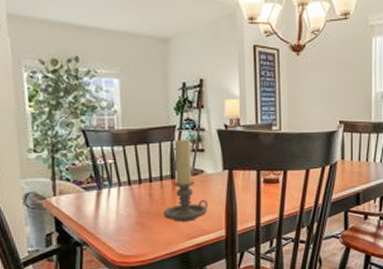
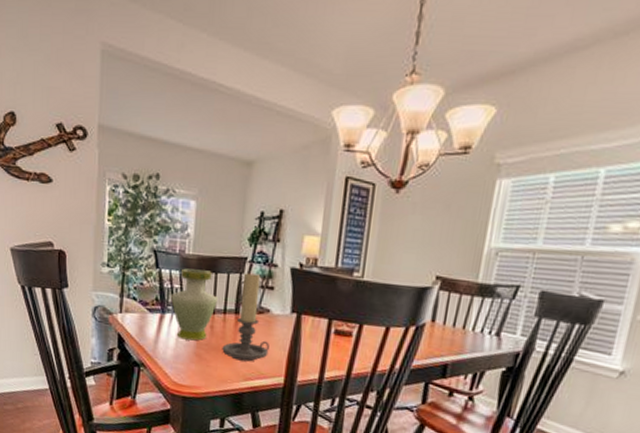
vase: none [104,142,154,212] -> present [170,268,219,341]

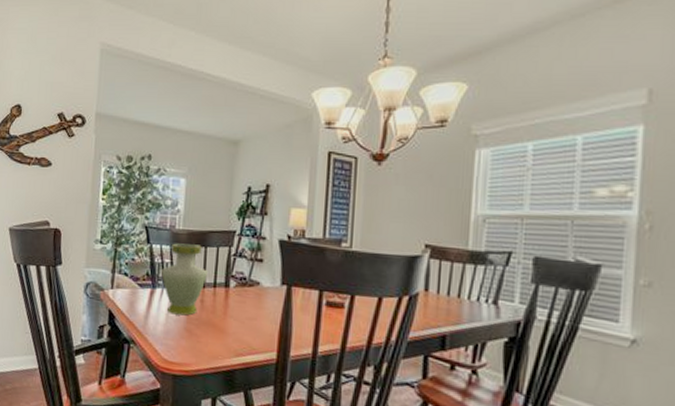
candle holder: present [222,272,270,362] -> none [212,245,260,337]

